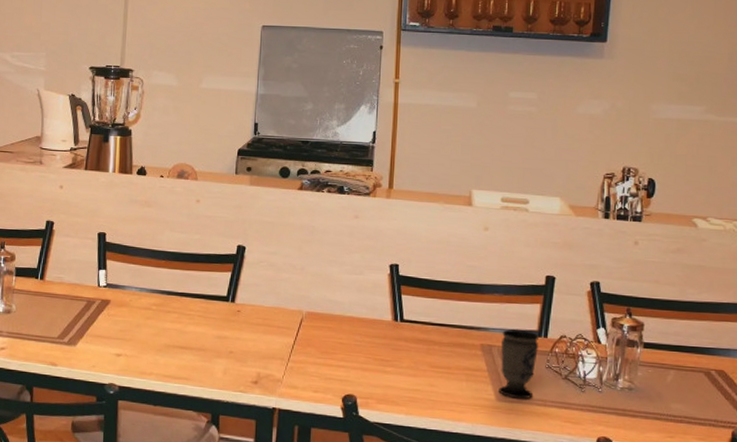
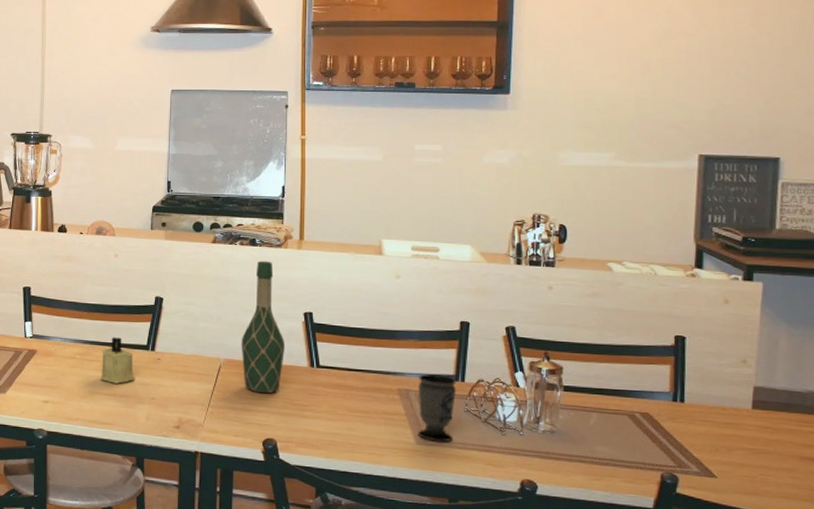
candle: none [177,287,214,337] -> present [100,337,136,384]
wine bottle: none [324,209,369,348] -> present [241,261,285,394]

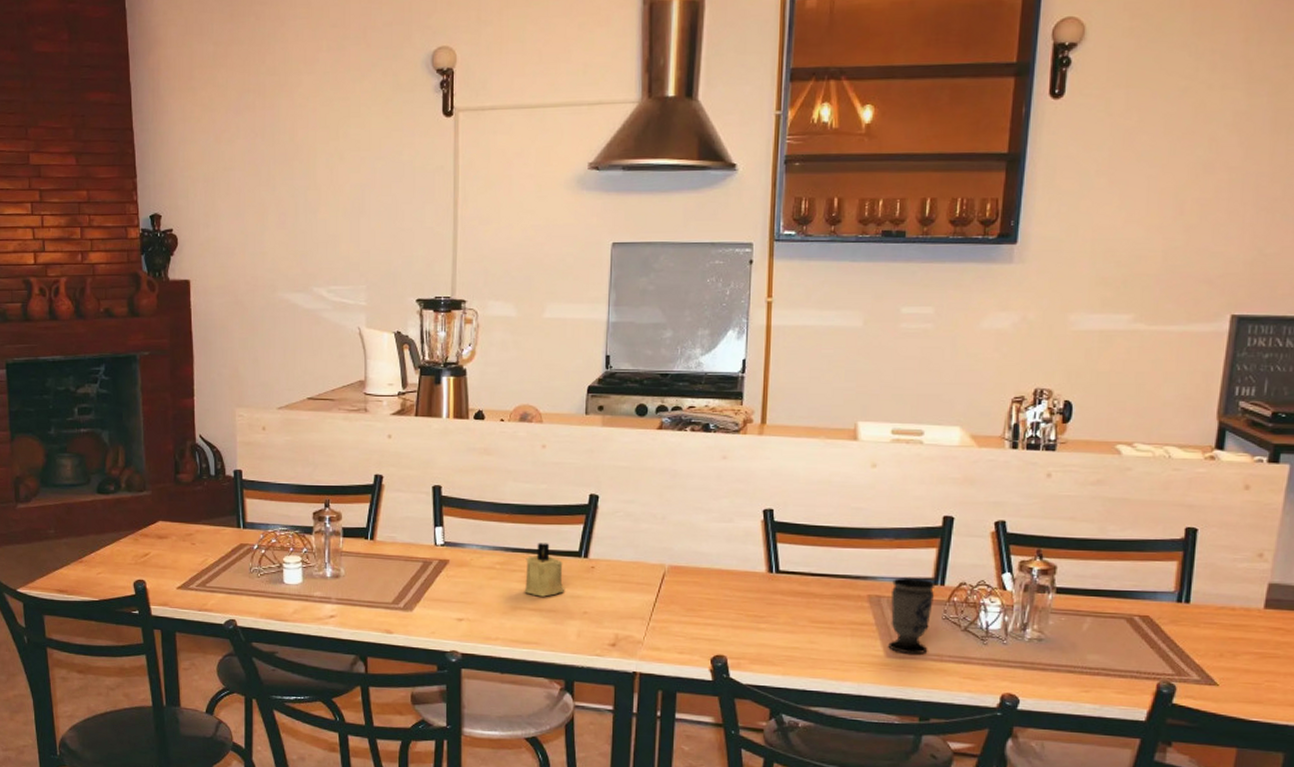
wine bottle: present [241,261,285,394] -> none [689,449,740,604]

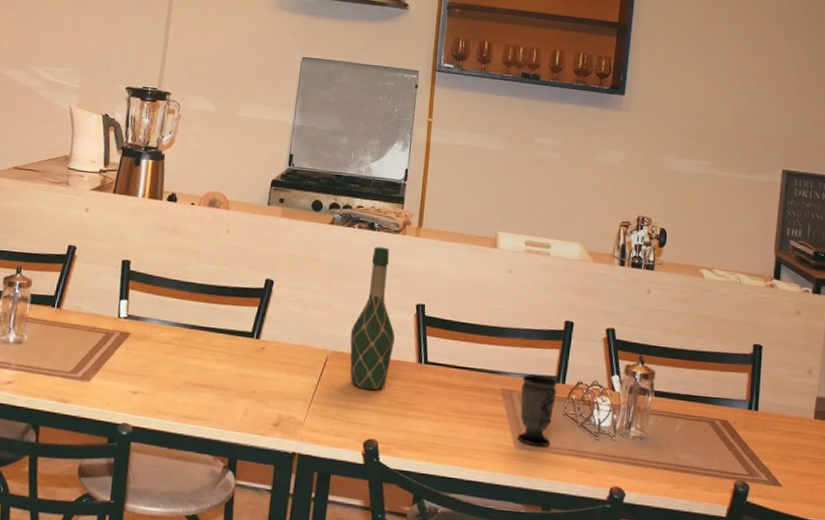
candle: present [524,543,565,597] -> none [198,321,237,374]
wine bottle: none [689,449,740,604] -> present [350,246,395,390]

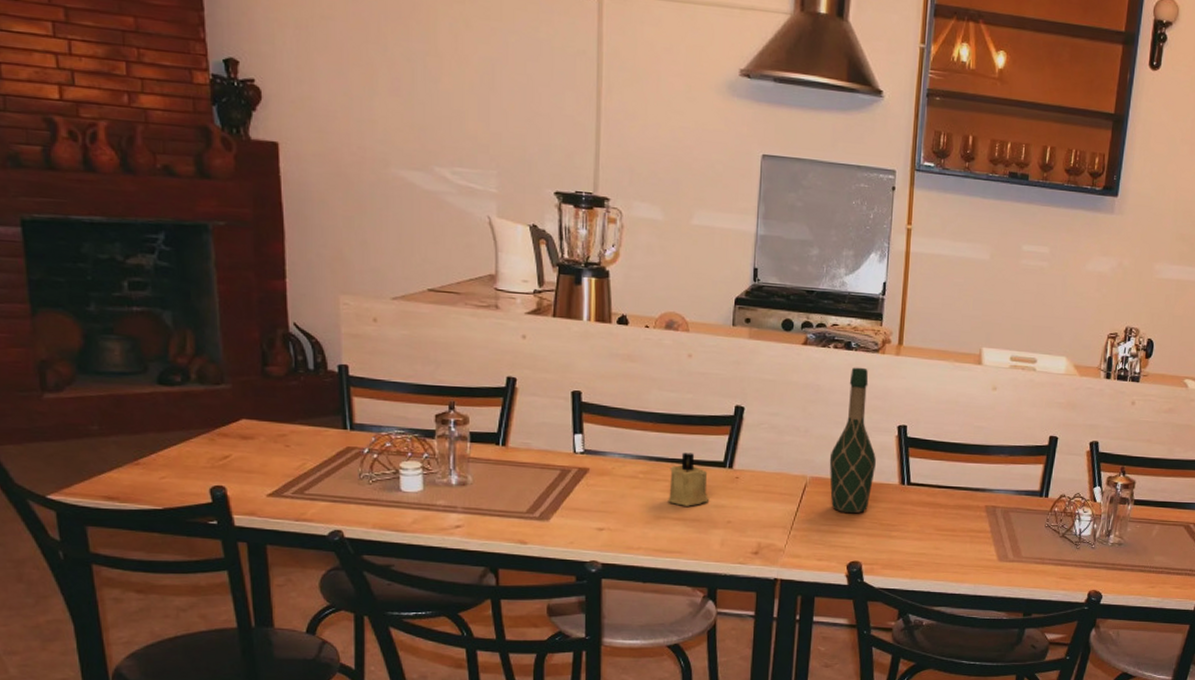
candle: none [198,321,237,374] -> present [668,452,710,506]
cup: present [517,374,558,447] -> none [1000,490,1041,558]

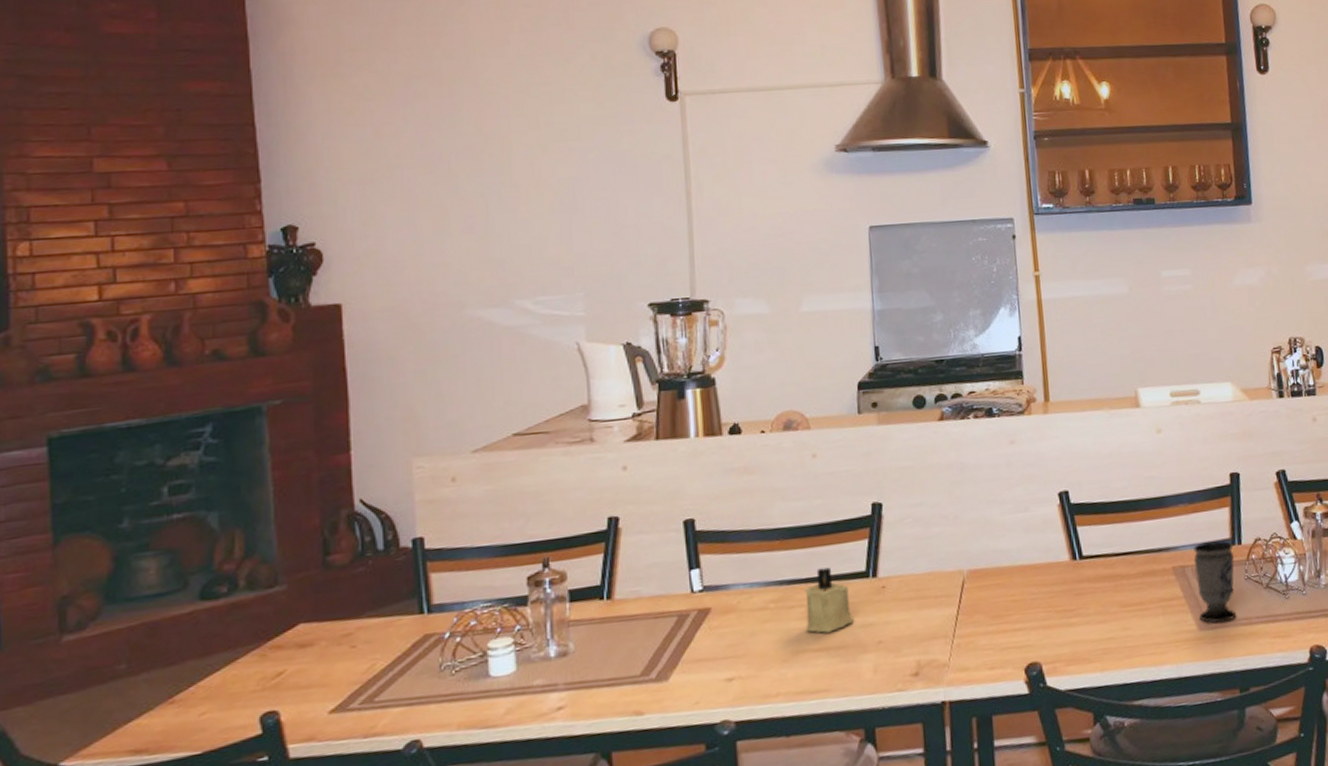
wine bottle: present [829,367,876,514] -> none [986,434,1041,606]
cup: none [1000,490,1041,558] -> present [1193,541,1237,623]

